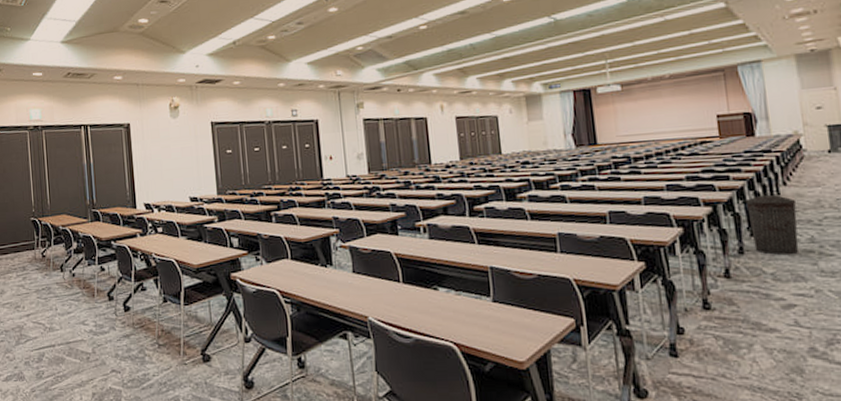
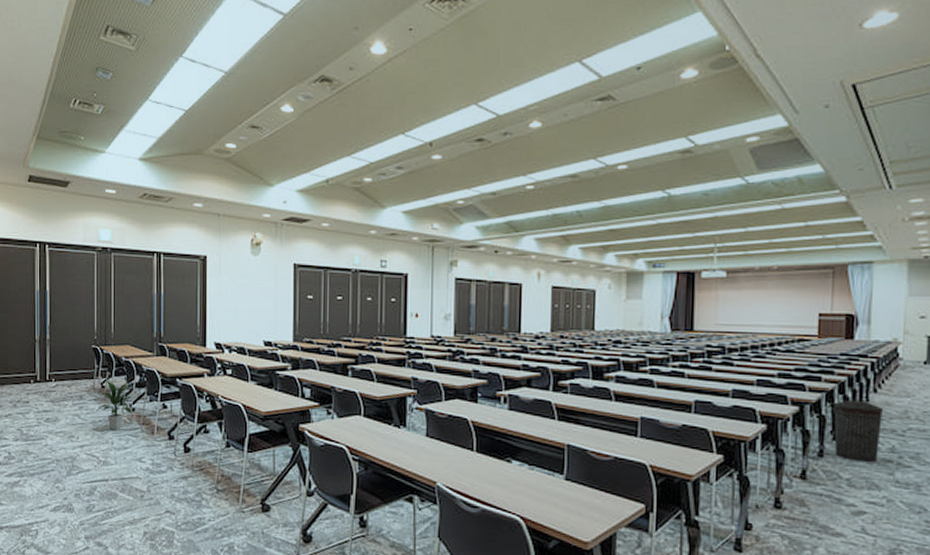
indoor plant: none [39,249,72,297] -> present [96,380,133,430]

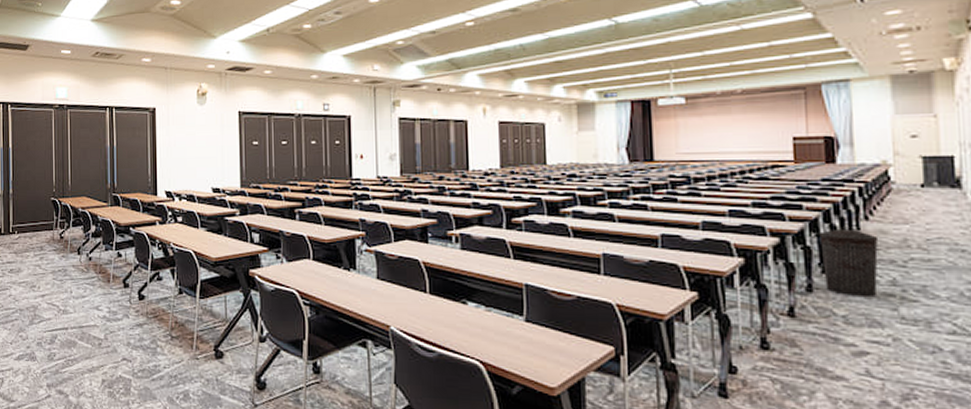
indoor plant: present [96,380,133,430] -> none [55,230,90,279]

